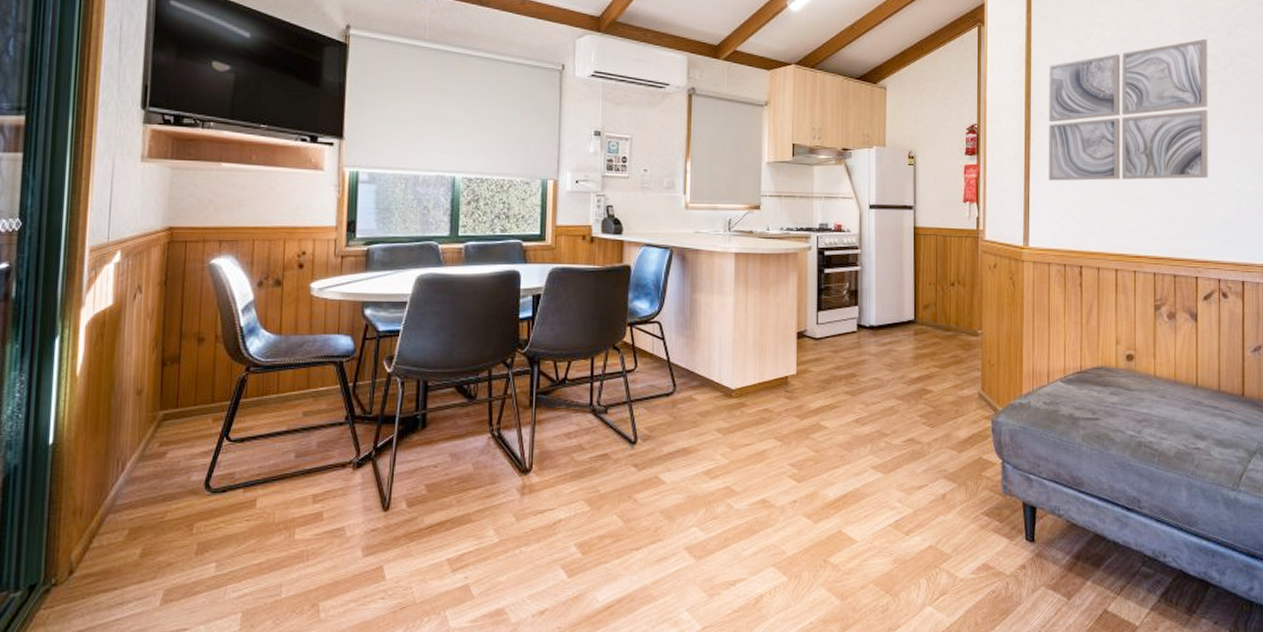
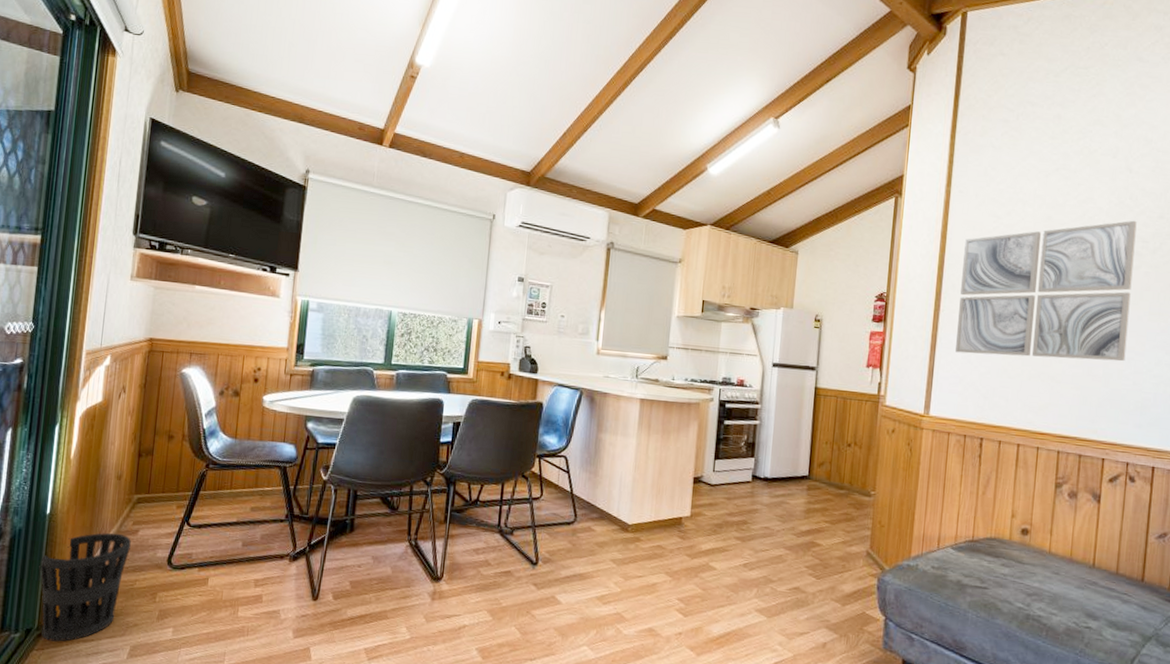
wastebasket: none [42,458,158,596] -> present [39,533,131,642]

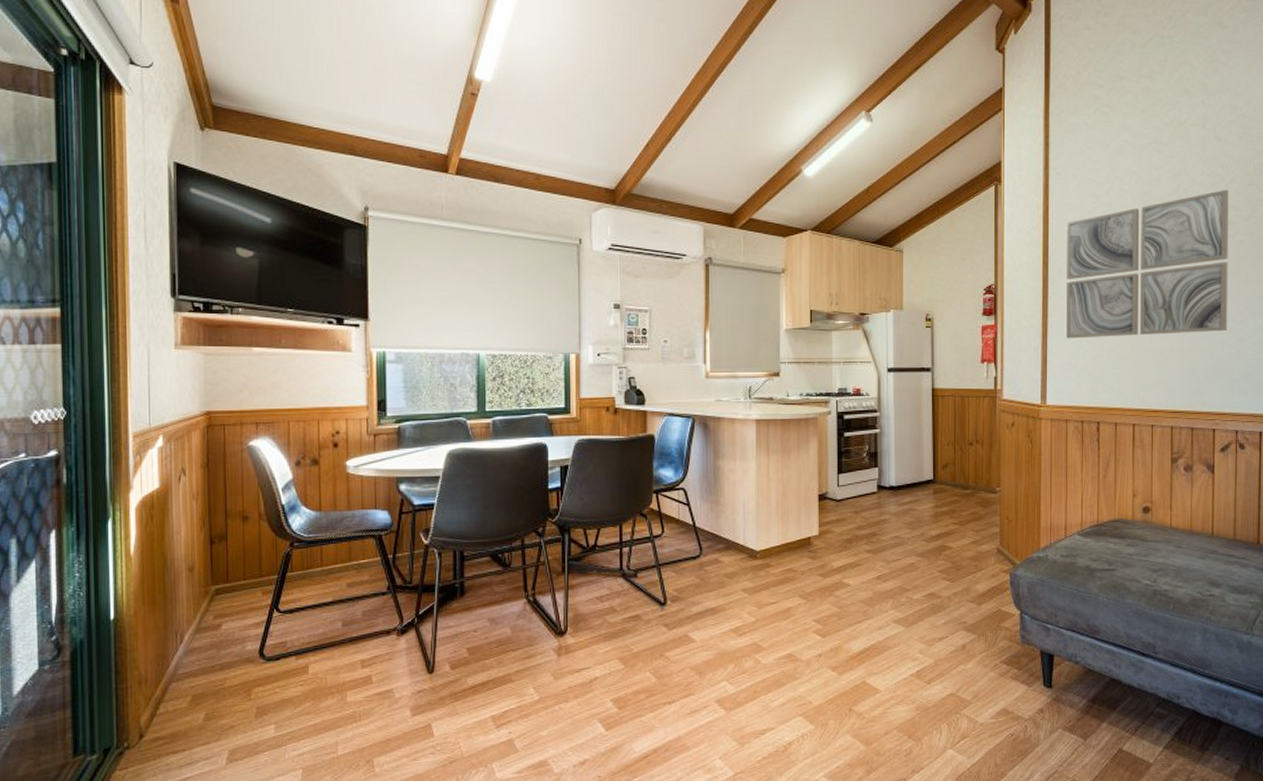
wastebasket: present [39,533,131,642] -> none [109,630,214,758]

